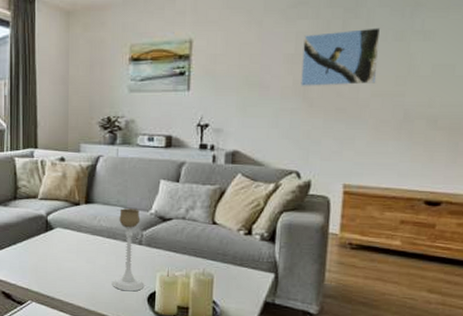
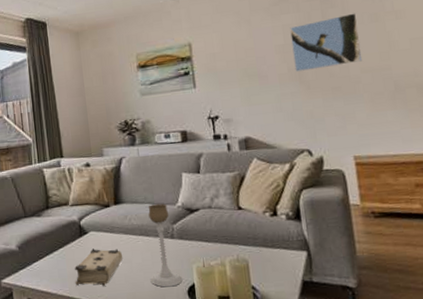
book: none [35,245,86,283] -> present [75,248,122,286]

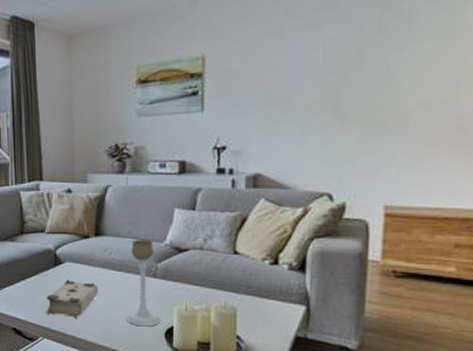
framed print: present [290,13,363,73] -> none [330,26,426,100]

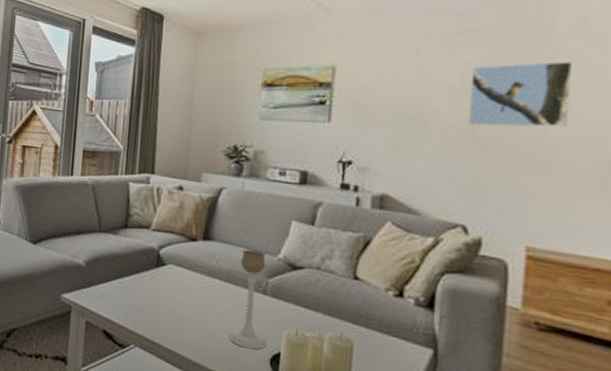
book: present [46,279,98,318] -> none [141,283,201,329]
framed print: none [330,26,426,100] -> present [468,61,574,127]

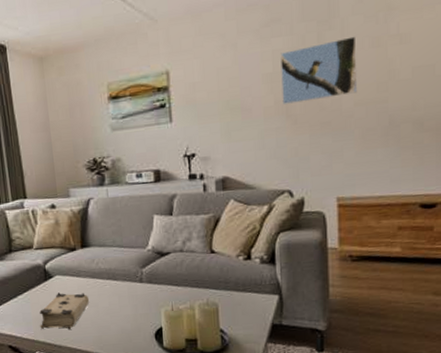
book: none [141,283,201,329] -> present [39,292,89,329]
candle holder: present [228,249,267,350] -> none [116,247,150,331]

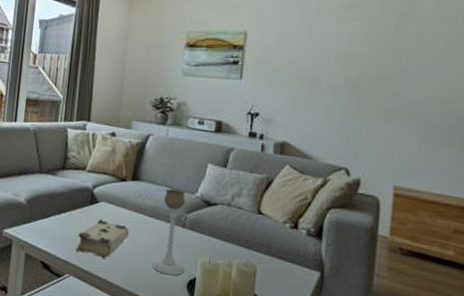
candle holder: none [116,247,150,331] -> present [151,188,186,276]
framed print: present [280,36,358,106] -> none [352,34,433,89]

